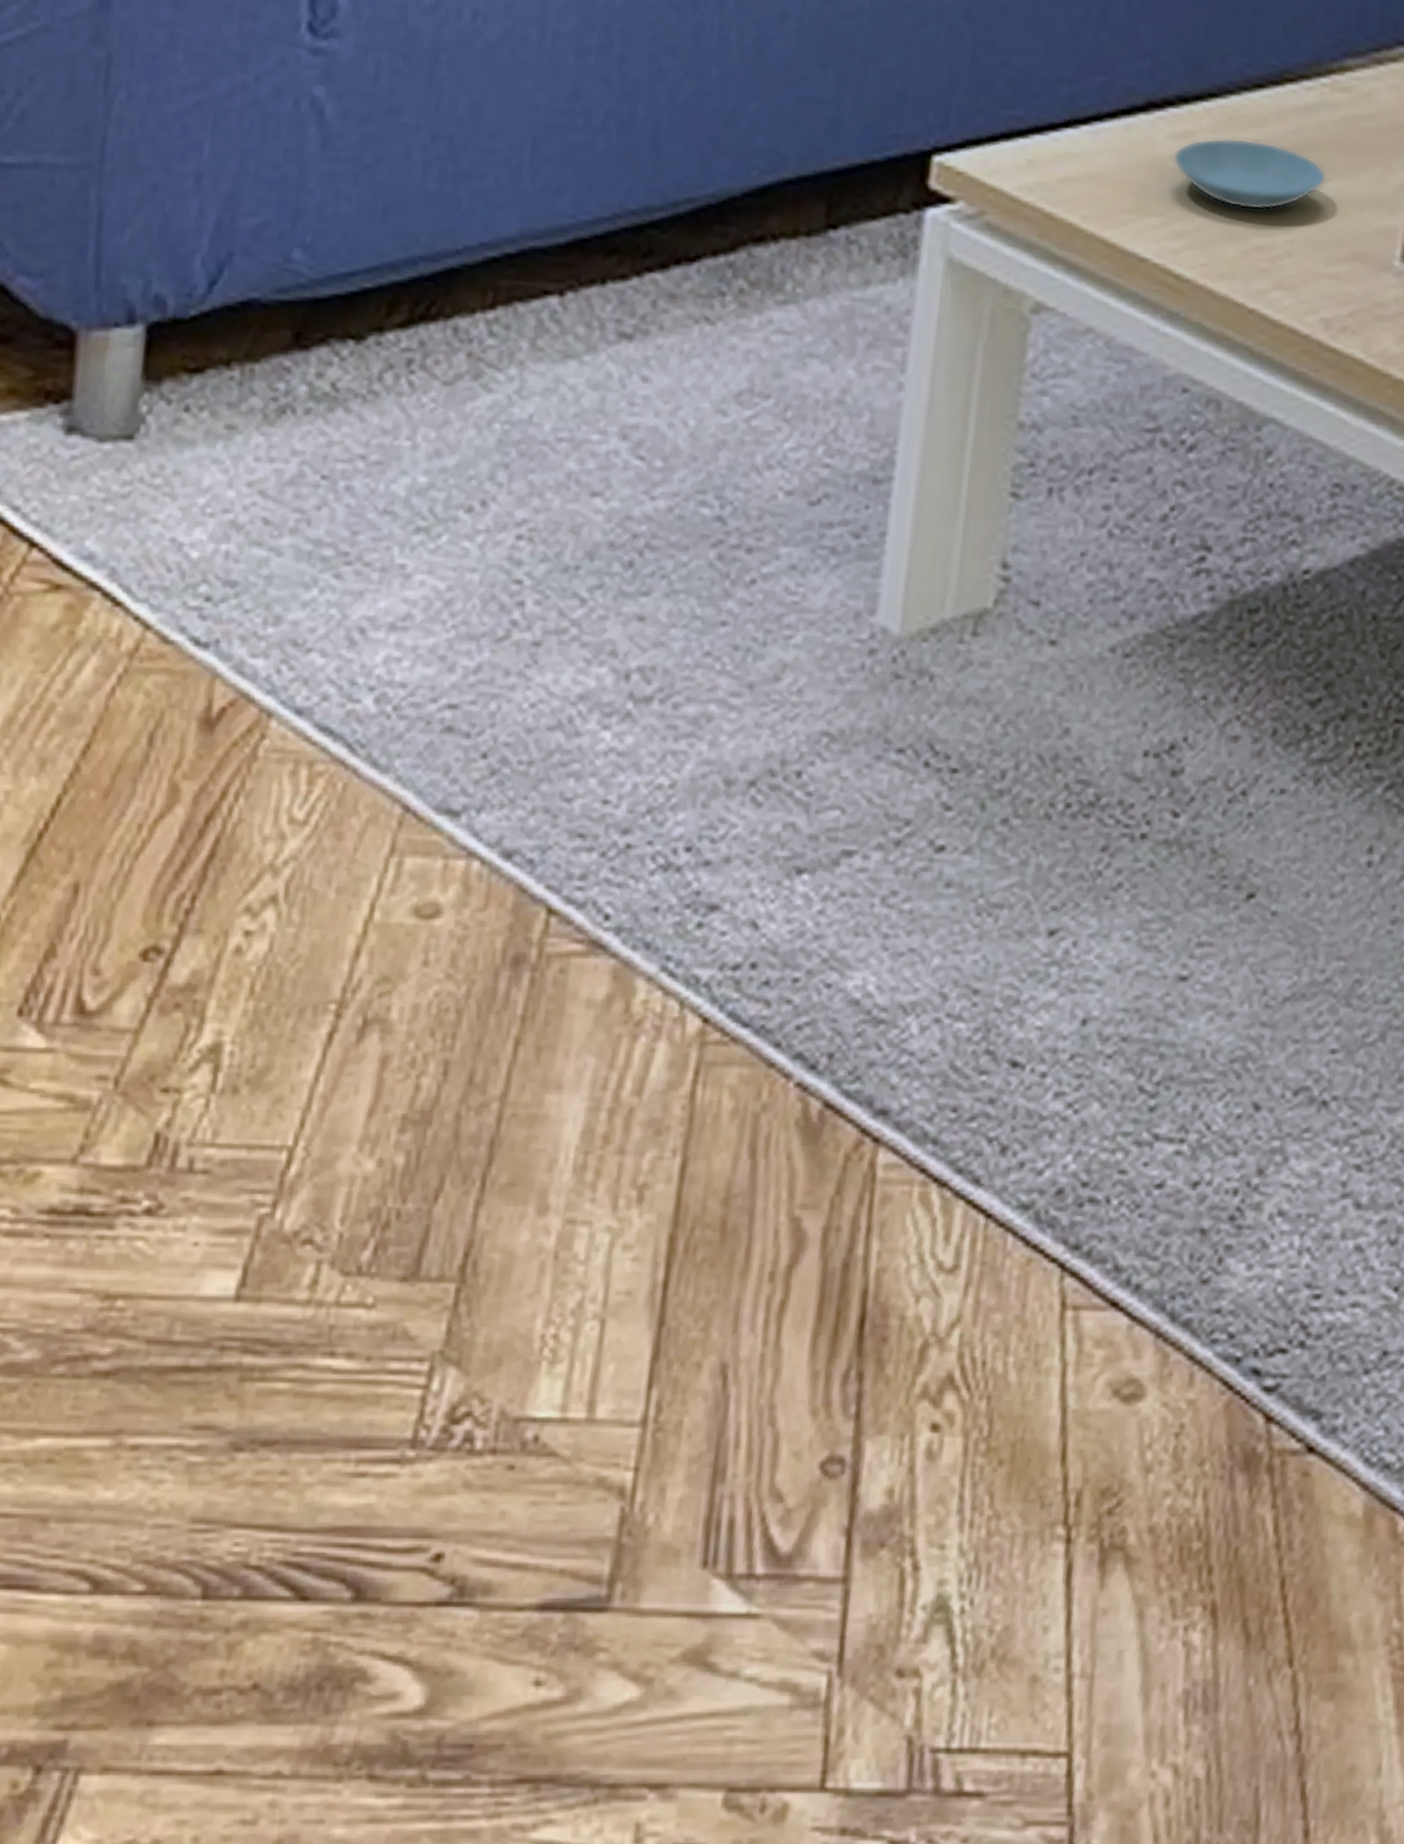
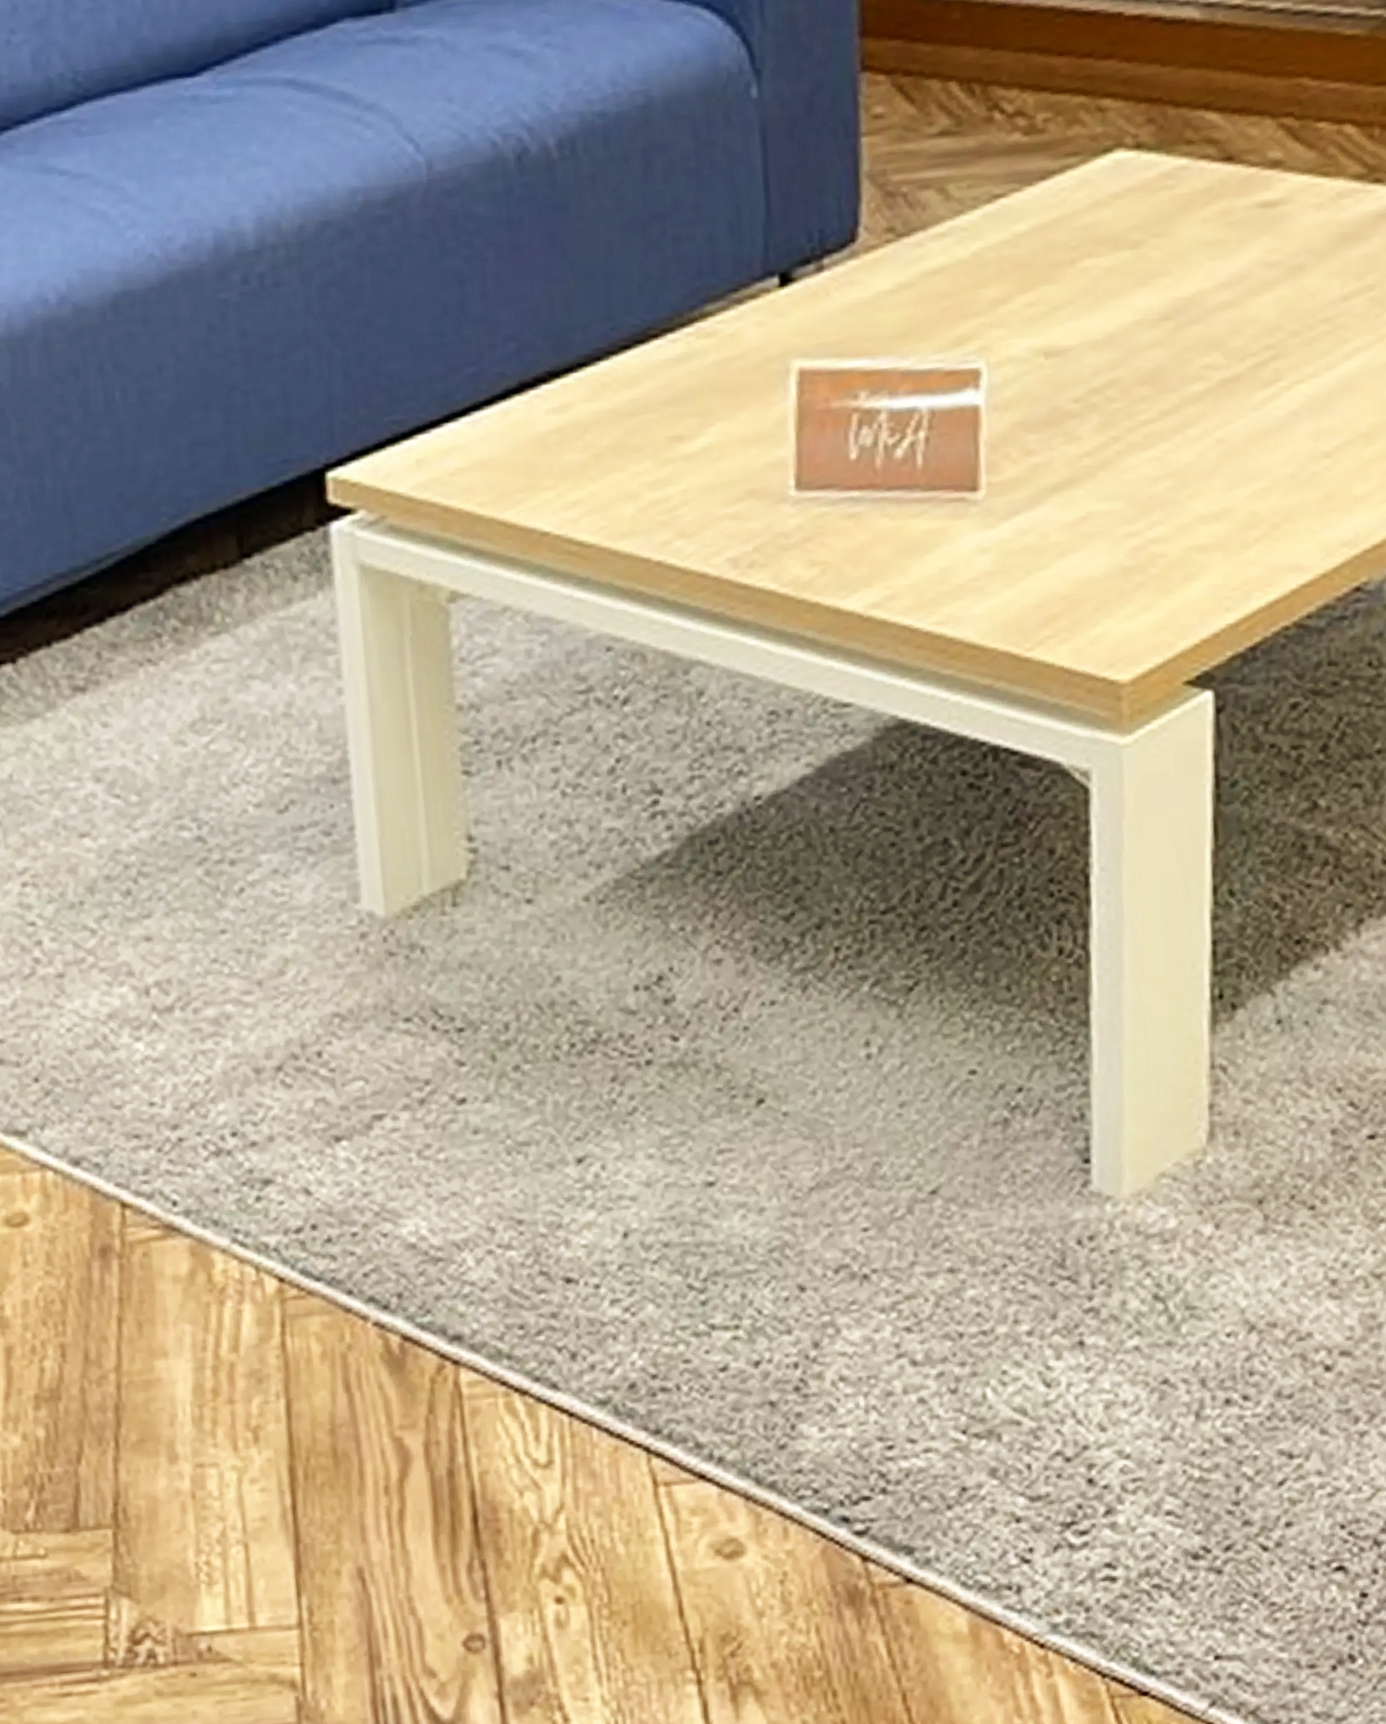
saucer: present [1172,137,1327,211] -> none [554,400,708,469]

